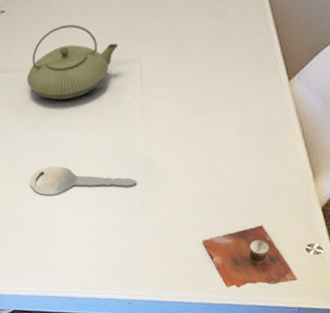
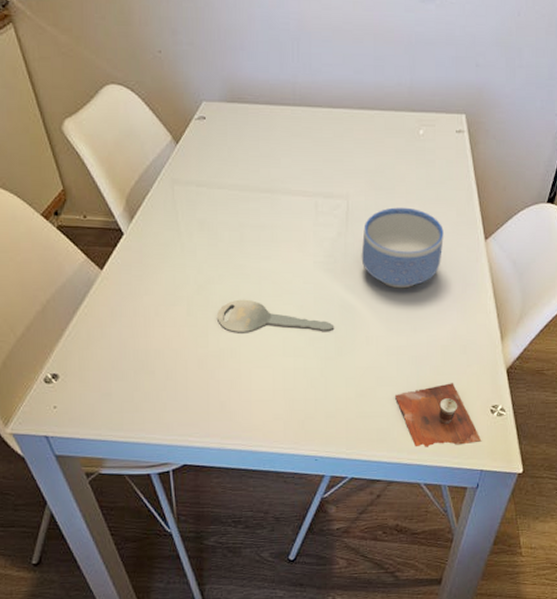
teapot: present [26,24,119,100] -> none [224,146,327,227]
bowl: none [158,60,243,140] -> present [361,207,444,289]

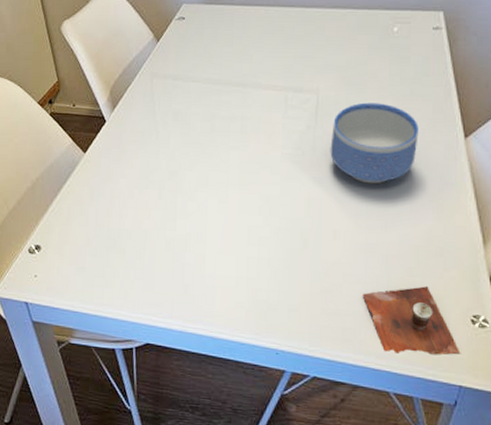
key: present [216,299,335,333] -> none [185,186,301,223]

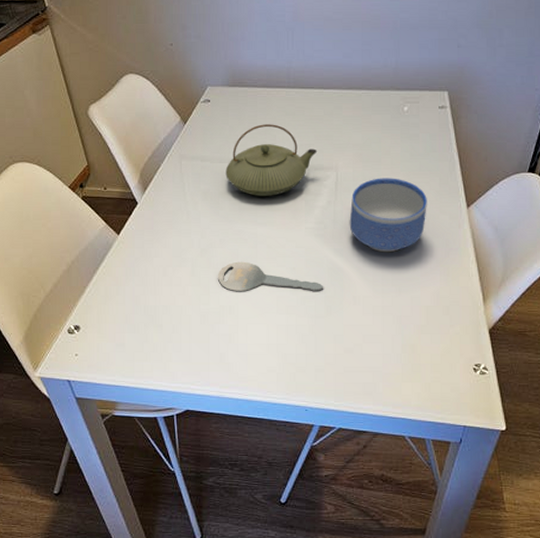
key: none [185,186,301,223] -> present [217,261,324,292]
teapot: none [198,43,297,118] -> present [225,124,318,196]
cup: present [363,286,461,355] -> none [381,342,465,402]

